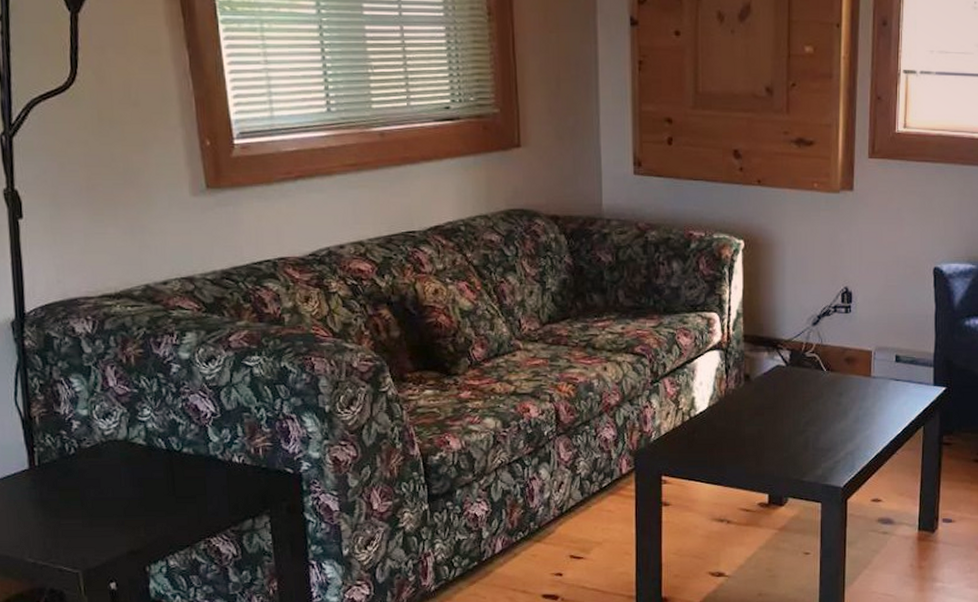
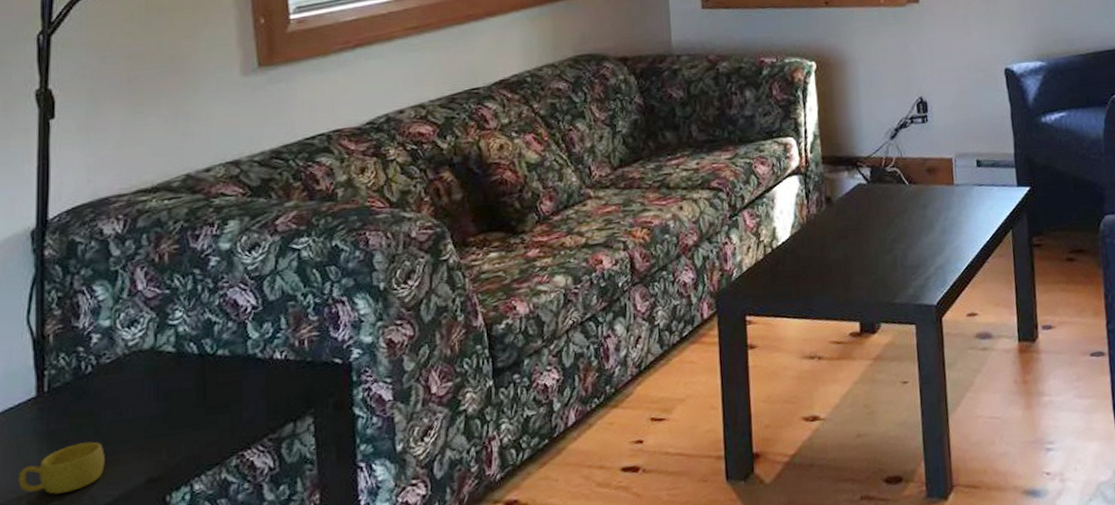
cup: none [20,513,92,553] -> present [18,441,105,495]

